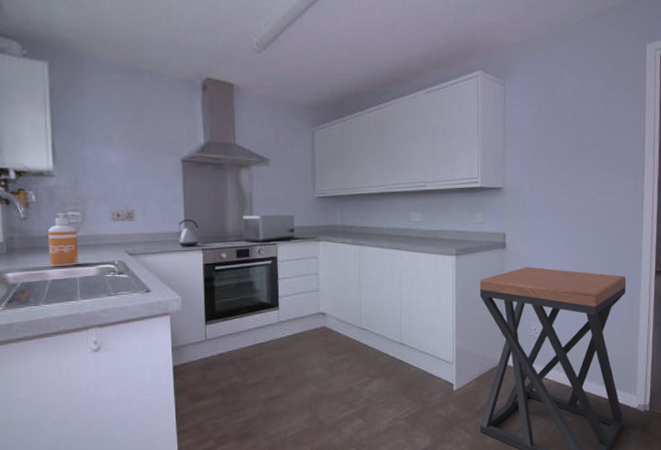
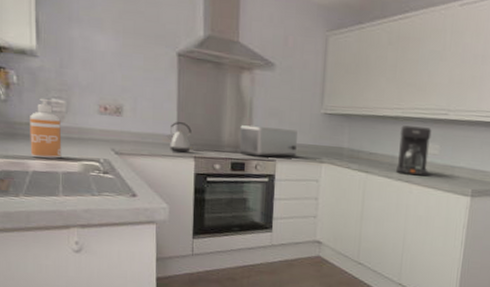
coffee maker: none [385,199,415,242] -> present [396,125,432,176]

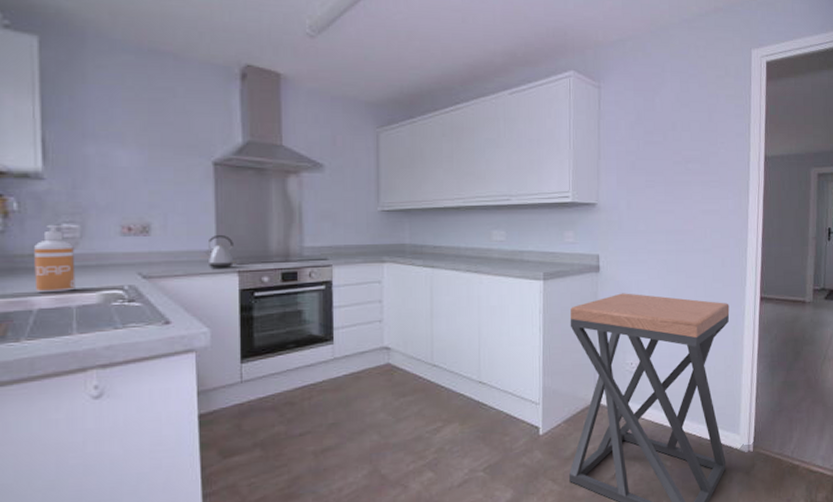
toaster: present [239,125,298,157] -> none [289,231,355,264]
coffee maker: present [396,125,432,176] -> none [463,215,497,265]

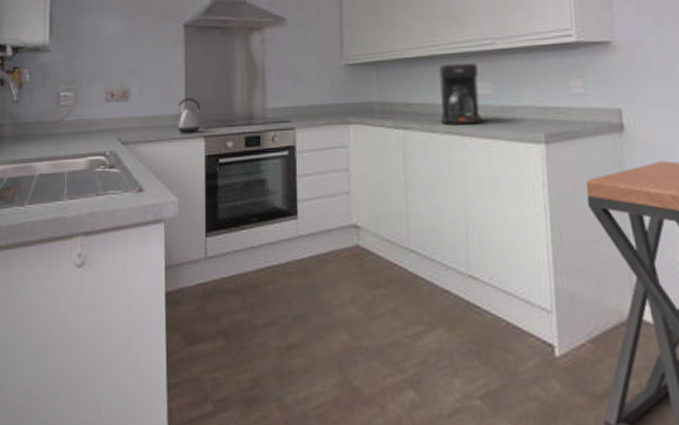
soap dispenser: present [34,224,75,293] -> none [38,93,69,159]
coffee maker: none [463,215,497,265] -> present [438,63,482,124]

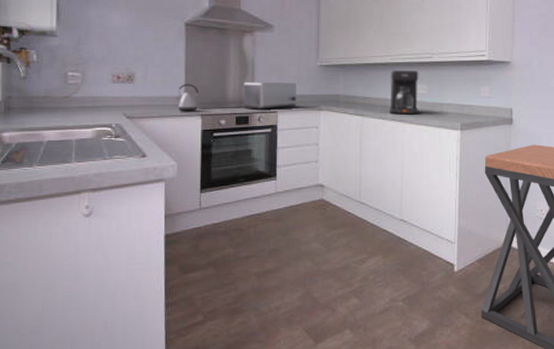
toaster: none [253,89,319,127] -> present [243,82,297,110]

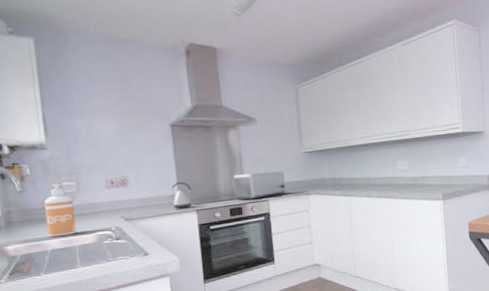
soap dispenser: none [46,72,76,128] -> present [44,183,77,238]
coffee maker: present [390,70,419,115] -> none [371,148,402,191]

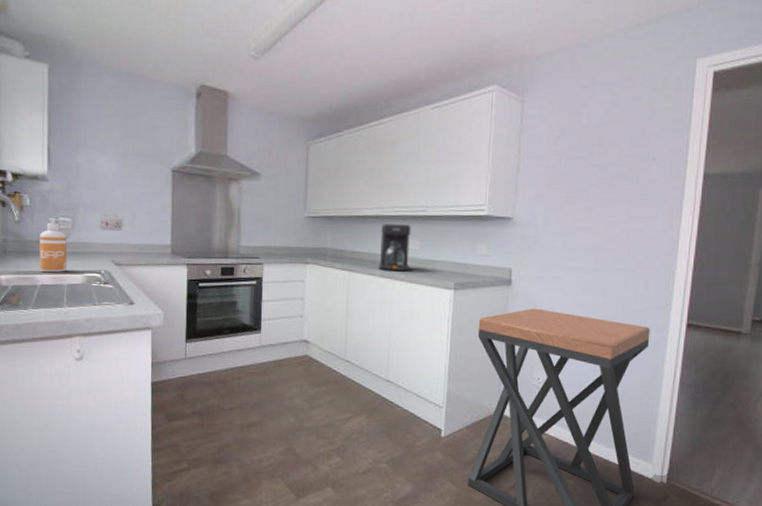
kettle: present [169,182,194,209] -> none [161,232,185,261]
toaster: present [233,171,287,201] -> none [228,232,283,261]
coffee maker: none [371,148,402,191] -> present [379,224,411,272]

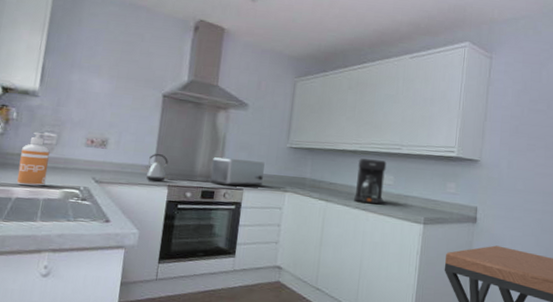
kettle: none [161,232,185,261] -> present [144,154,168,182]
toaster: none [228,232,283,261] -> present [210,157,265,187]

